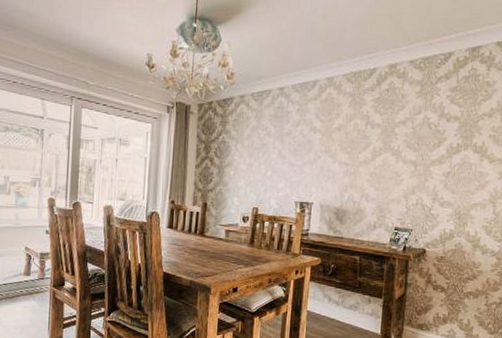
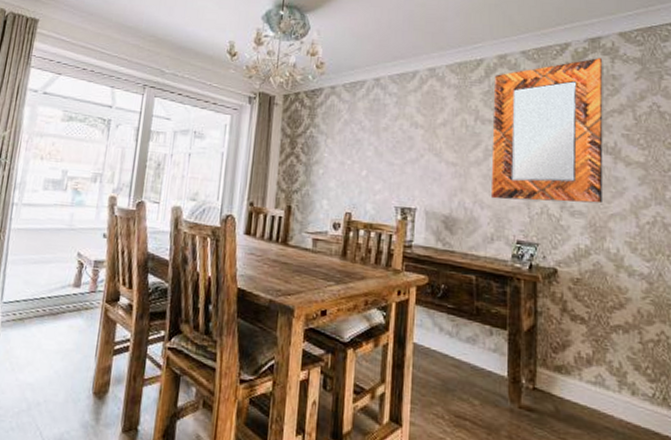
home mirror: none [376,66,481,195] -> present [492,58,603,204]

